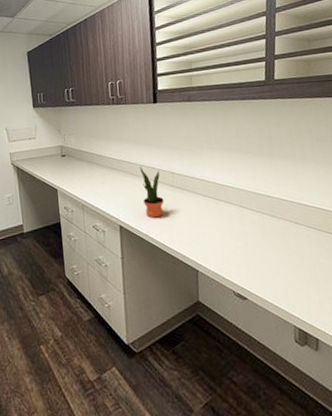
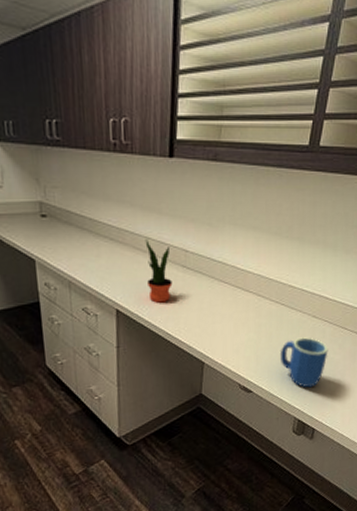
mug: none [268,243,317,295] -> present [279,337,328,388]

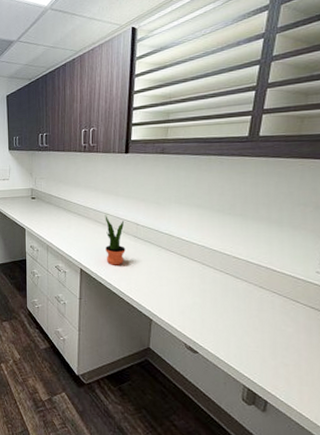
mug: present [279,337,328,388] -> none [225,306,279,357]

